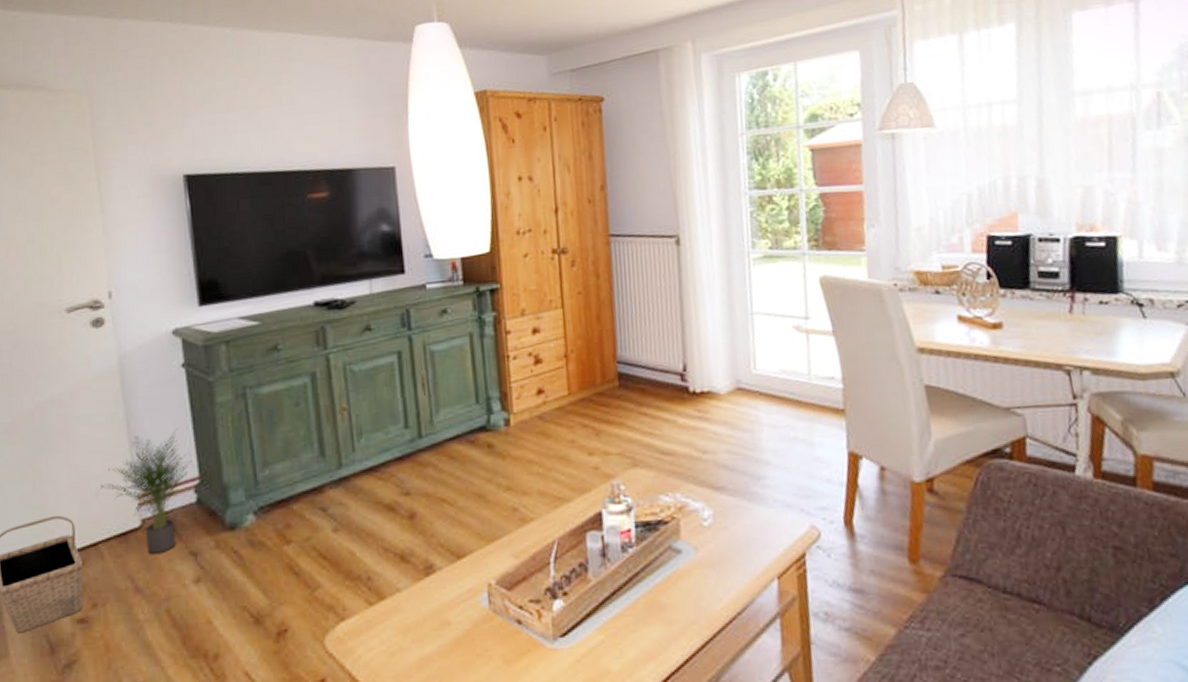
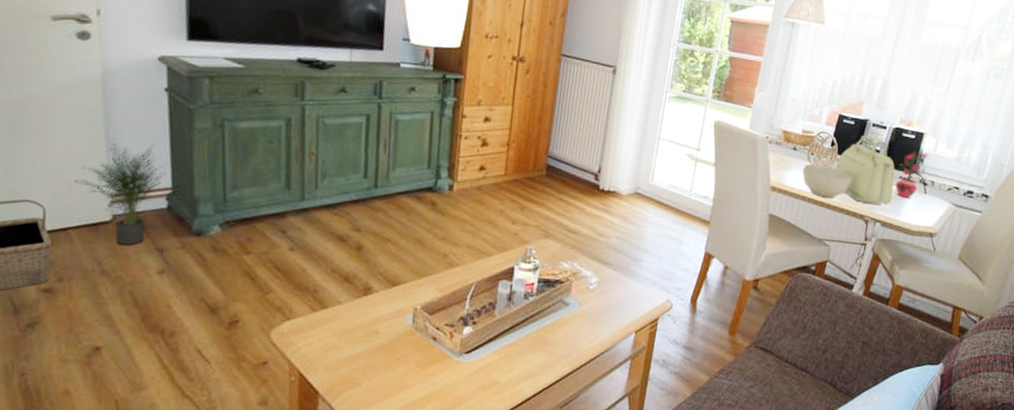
bowl: none [956,307,1031,350] -> present [803,164,853,198]
handbag: none [999,254,1097,347] -> present [834,135,895,205]
potted flower: none [1093,261,1136,330] -> present [895,151,929,199]

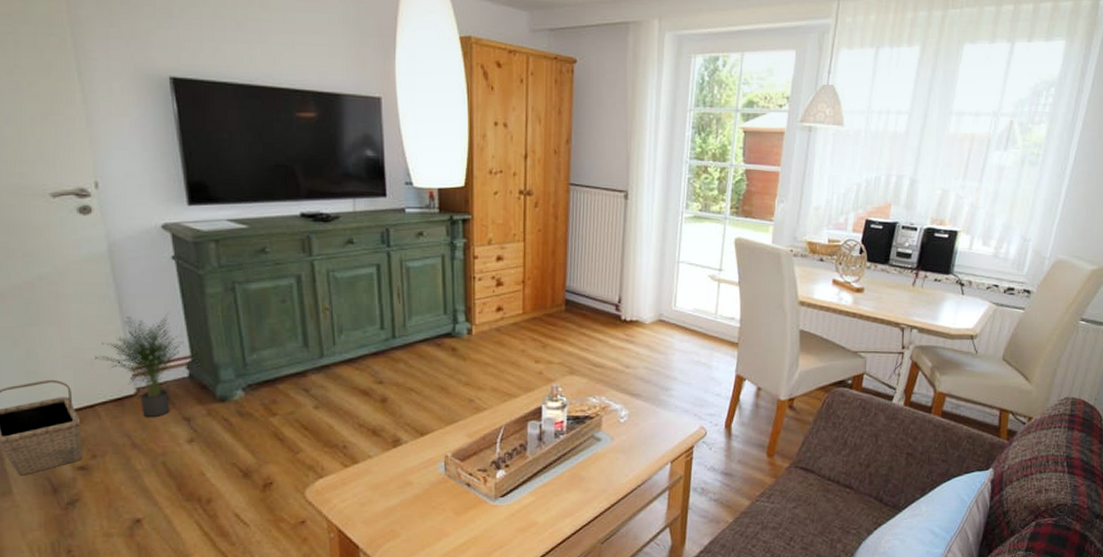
bowl: present [803,164,853,198] -> none [832,275,885,308]
handbag: present [834,135,895,205] -> none [864,239,929,310]
potted flower: present [895,151,929,199] -> none [931,251,965,302]

